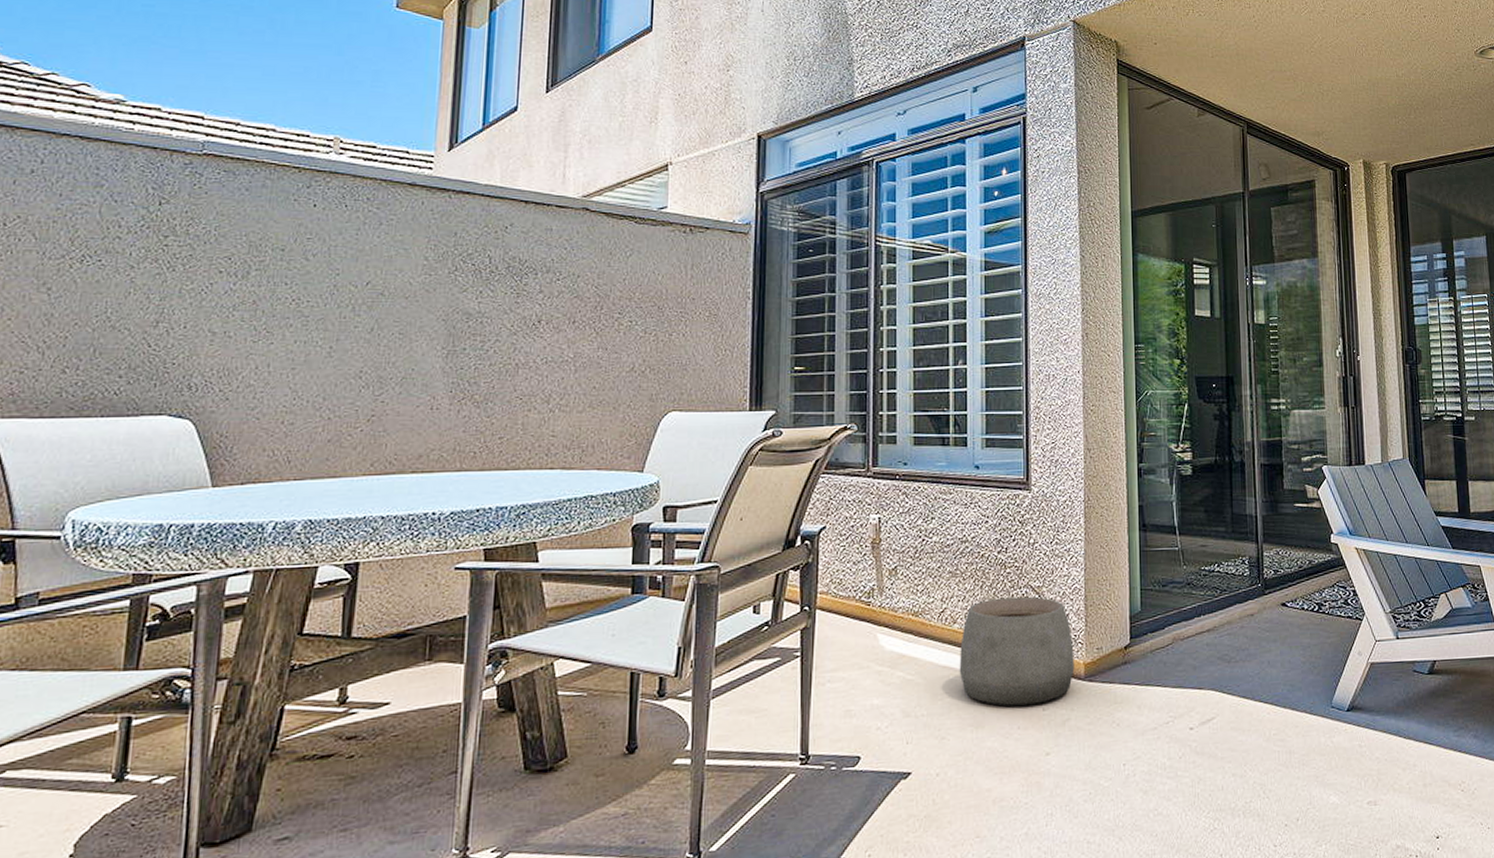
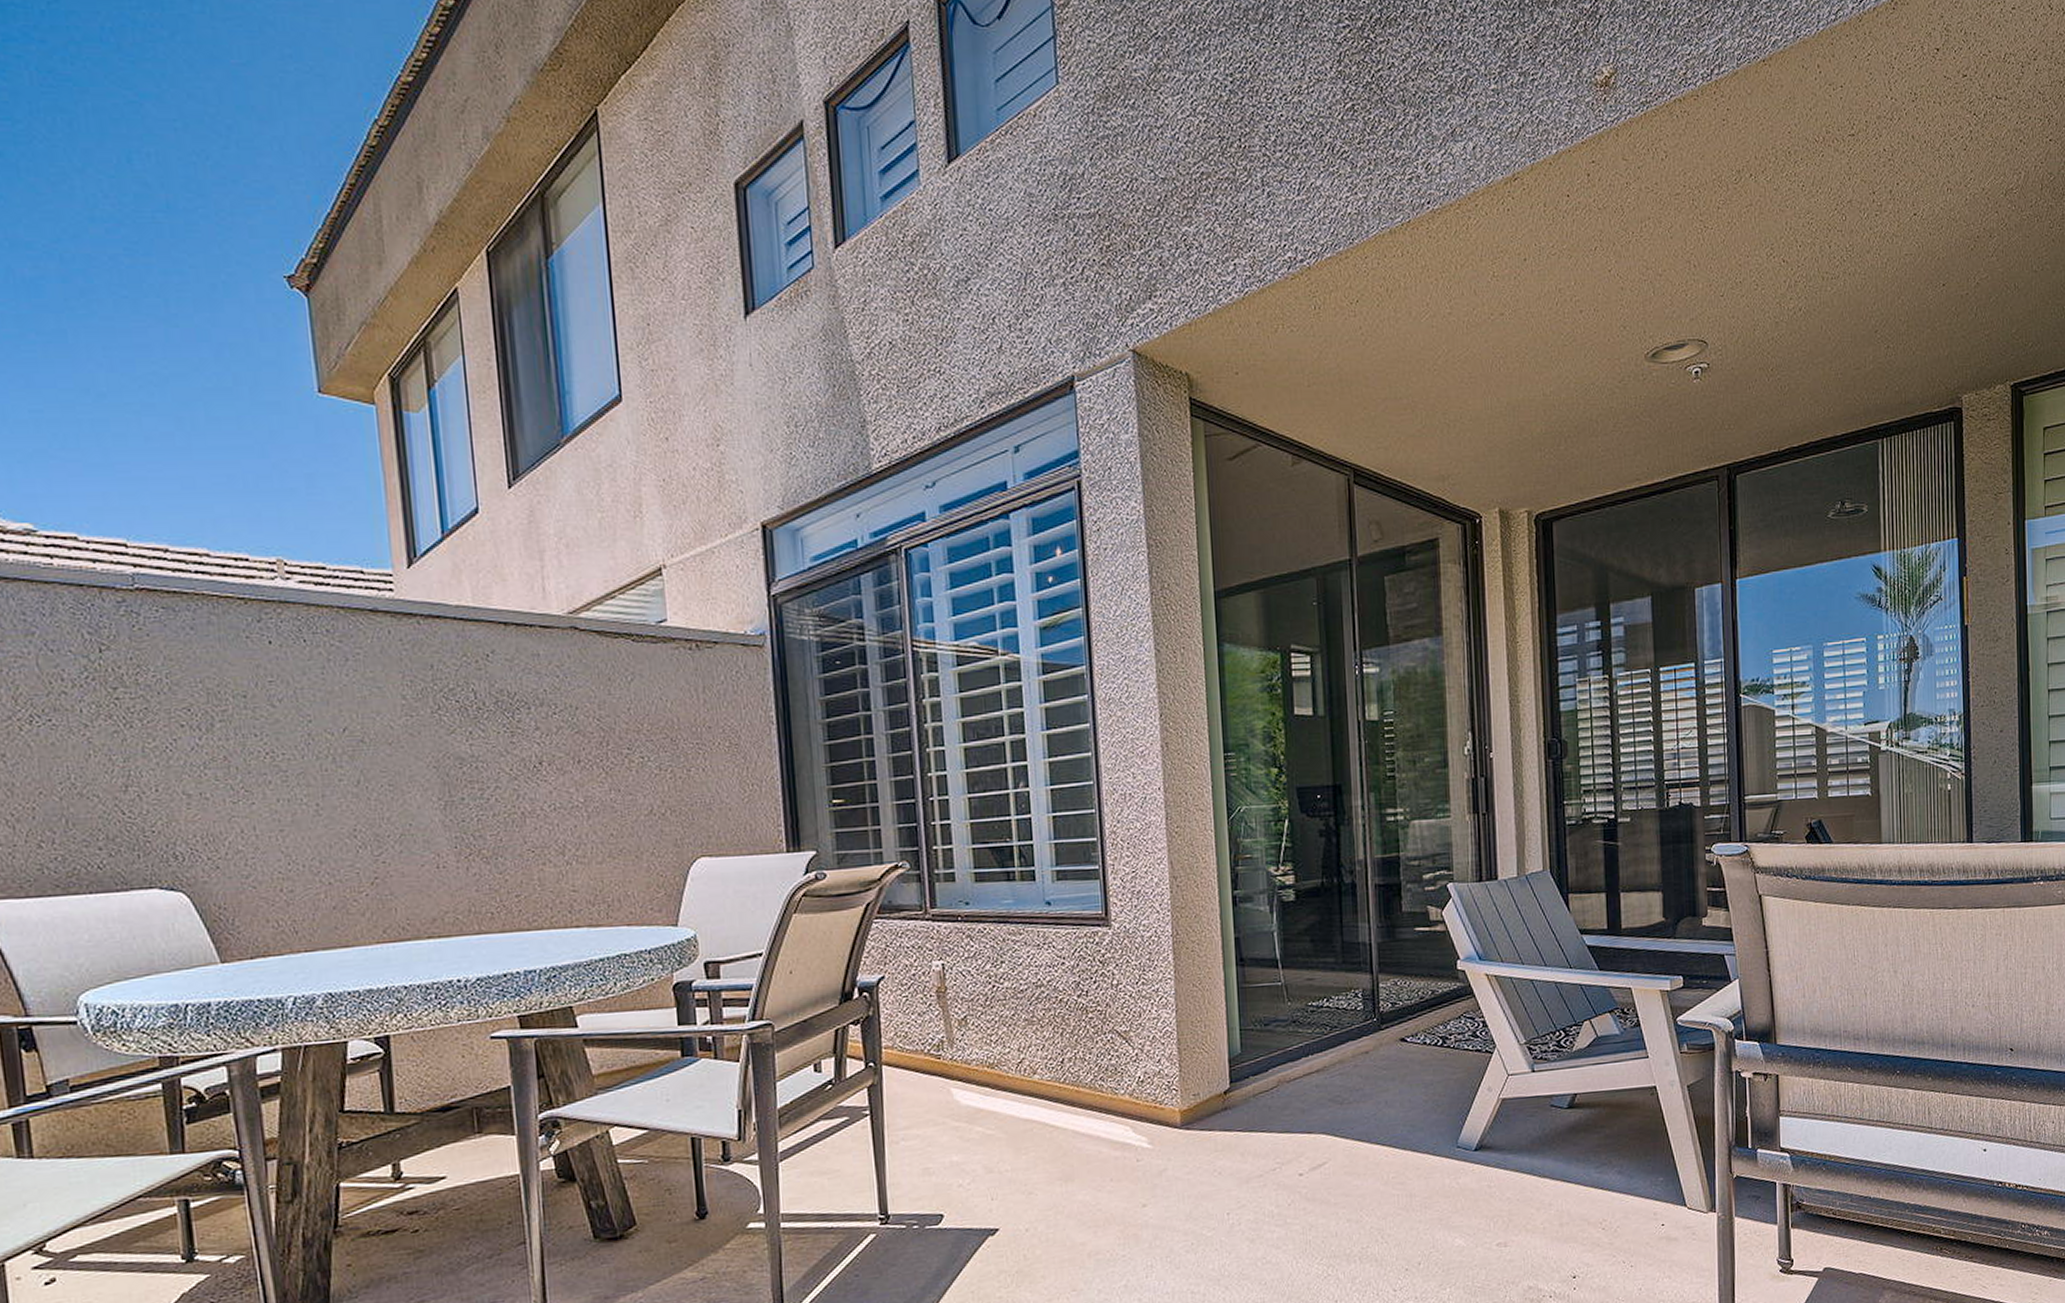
planter pot: present [959,596,1075,706] -> none [1042,1042,1170,1159]

